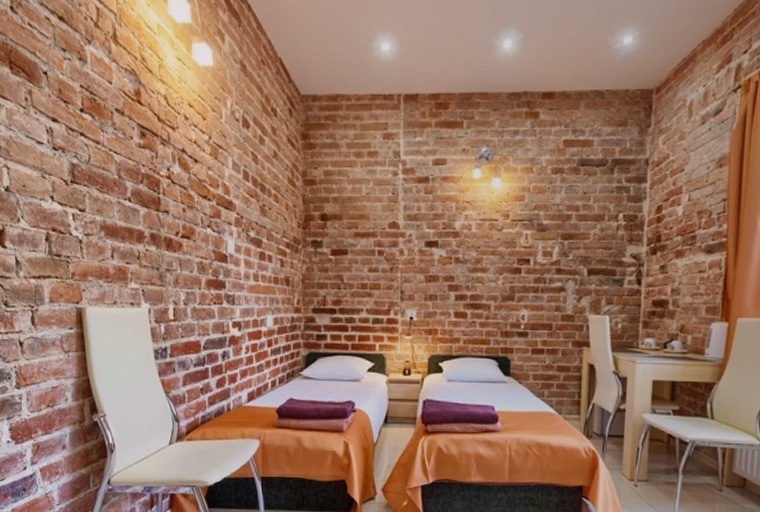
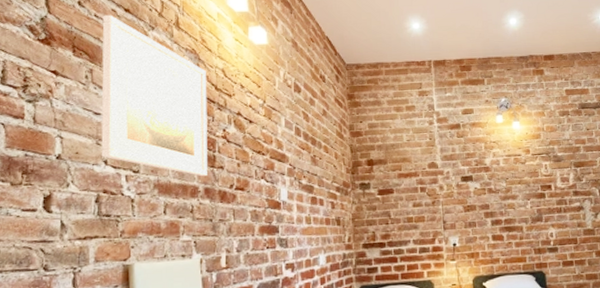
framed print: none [36,23,152,221] -> present [101,14,207,177]

